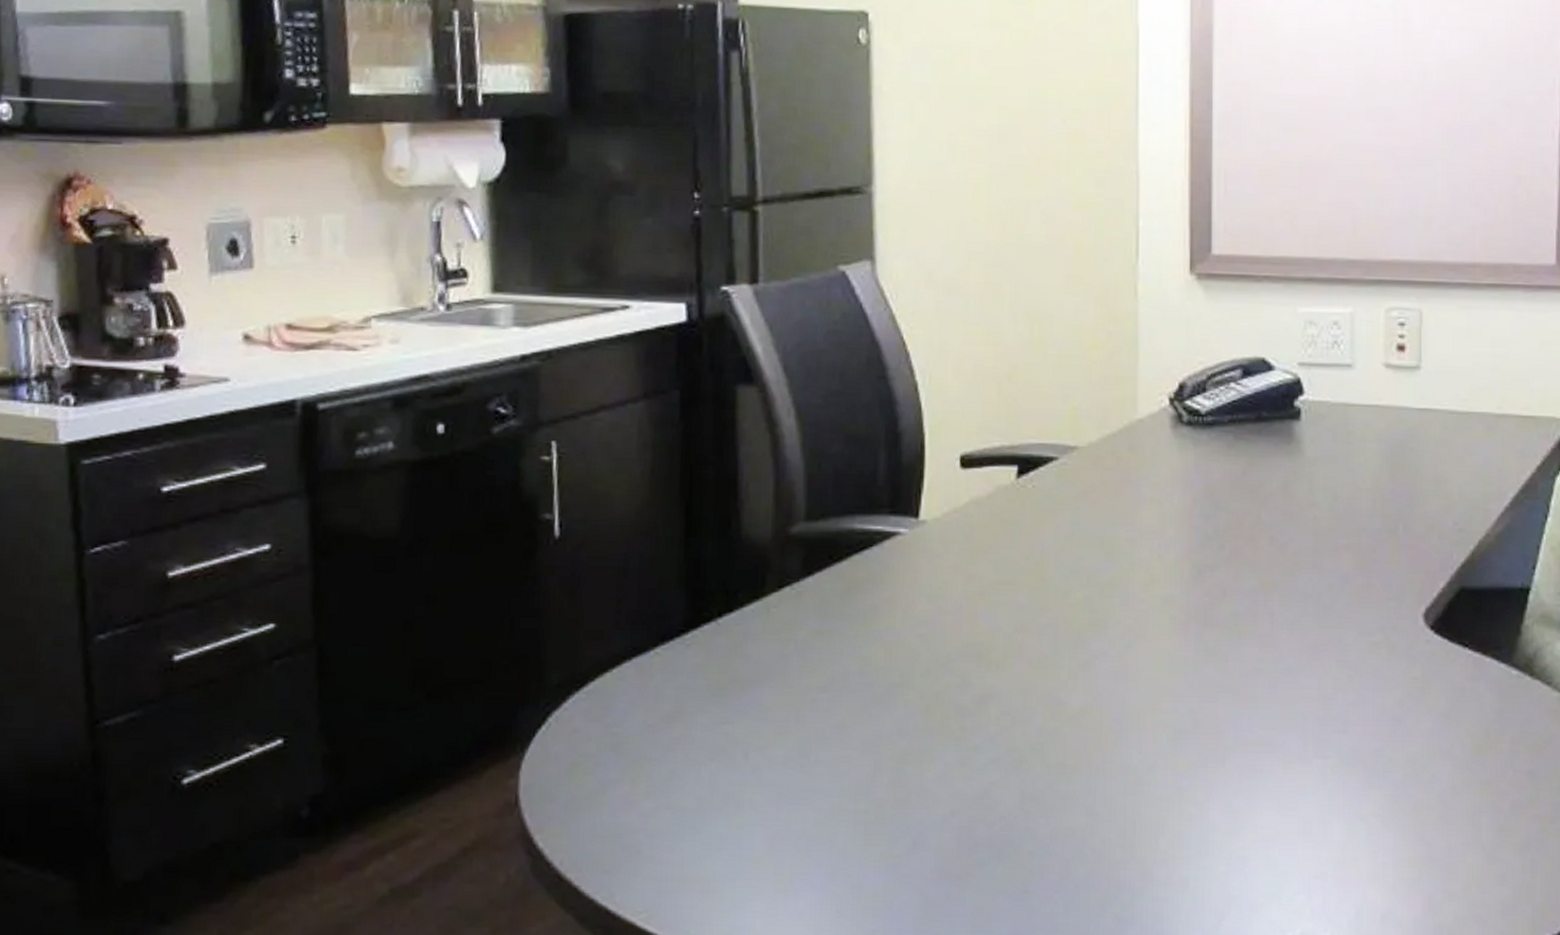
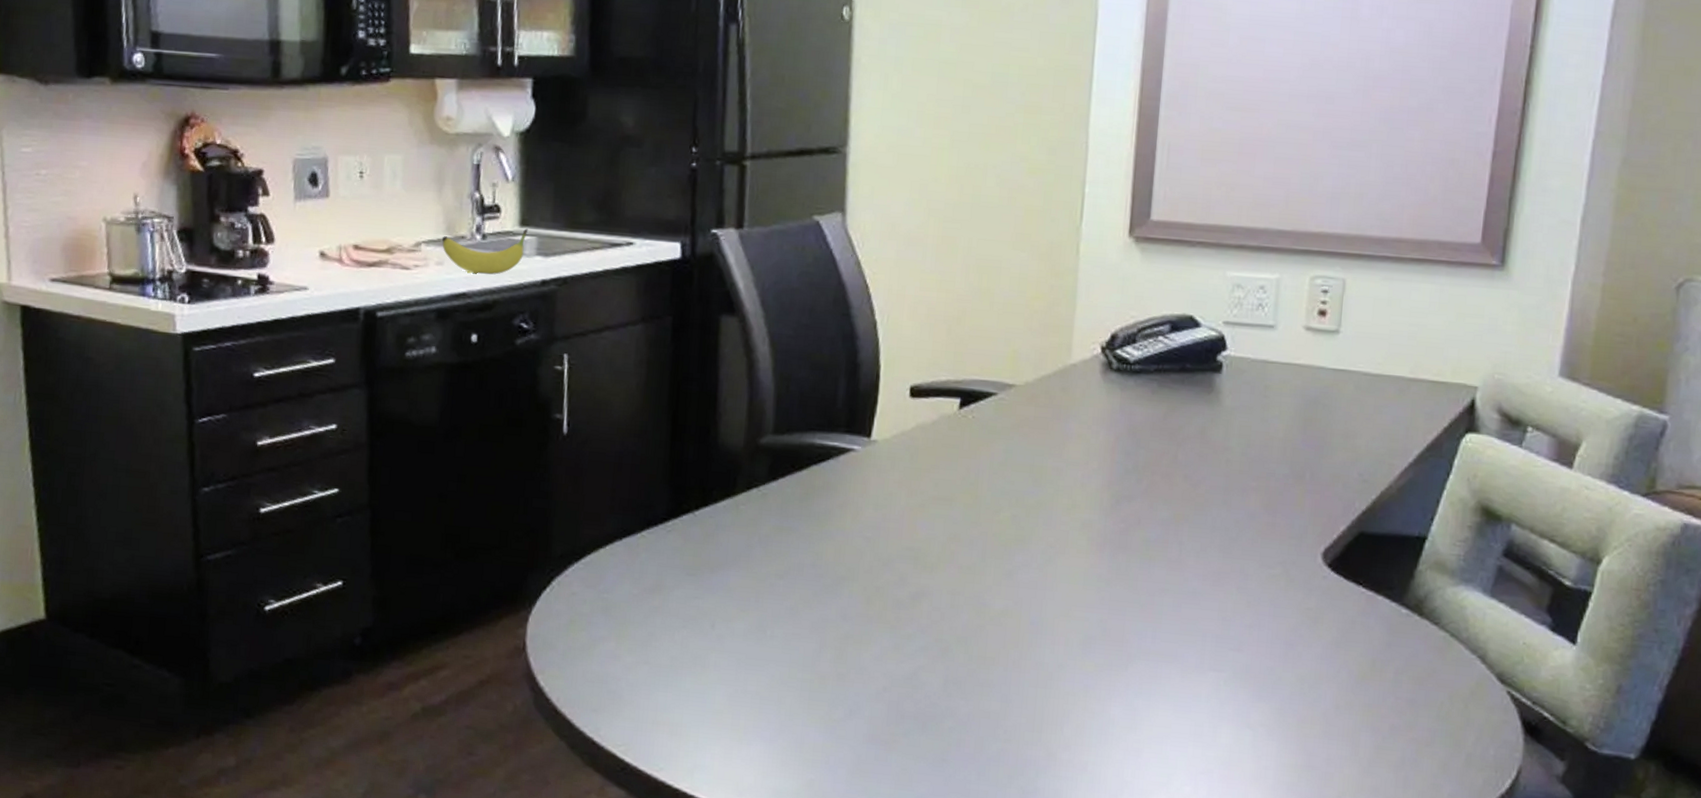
fruit: none [396,295,503,352] -> present [441,229,529,275]

